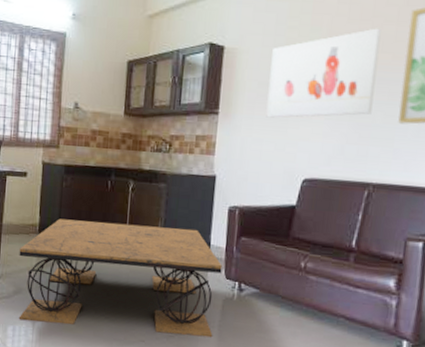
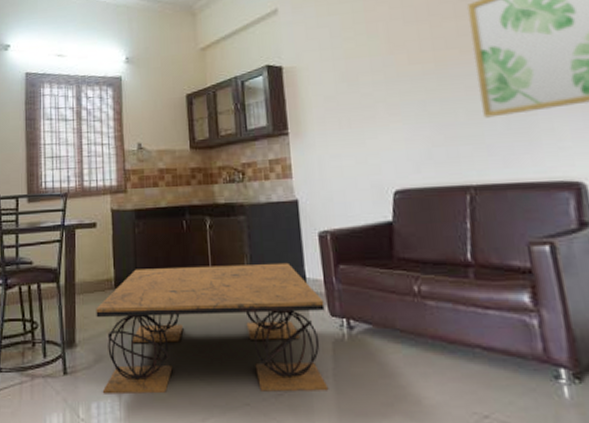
wall art: present [266,28,382,118] -> none [332,26,452,131]

